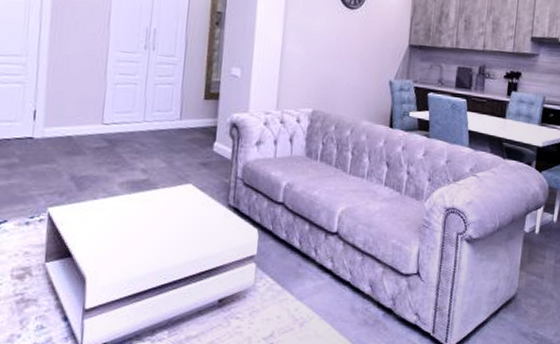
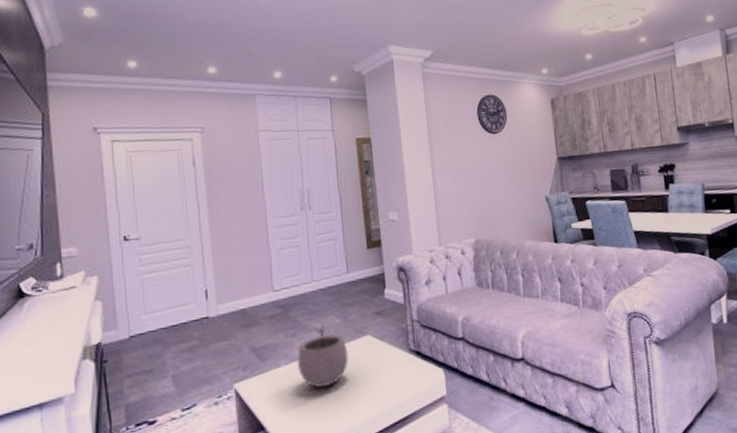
plant pot: none [115,166,168,226] -> present [297,325,349,388]

